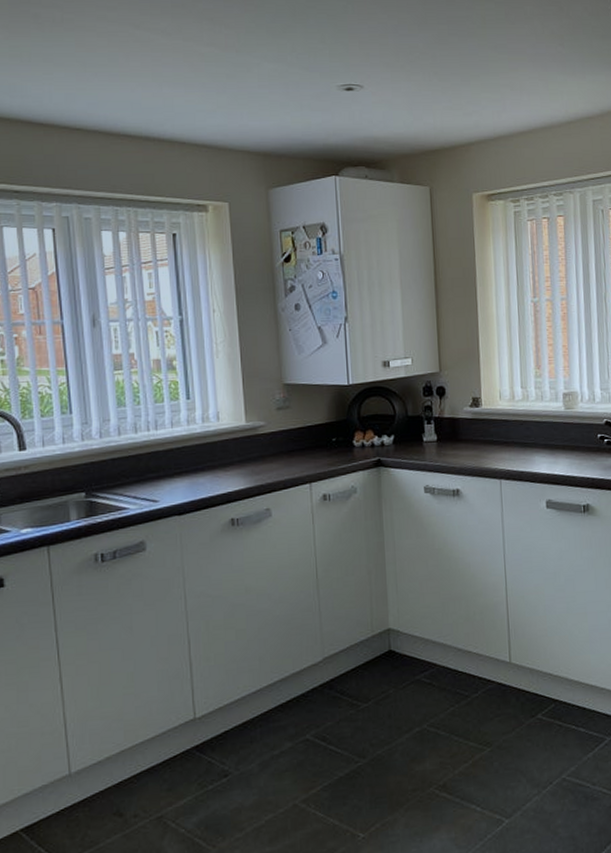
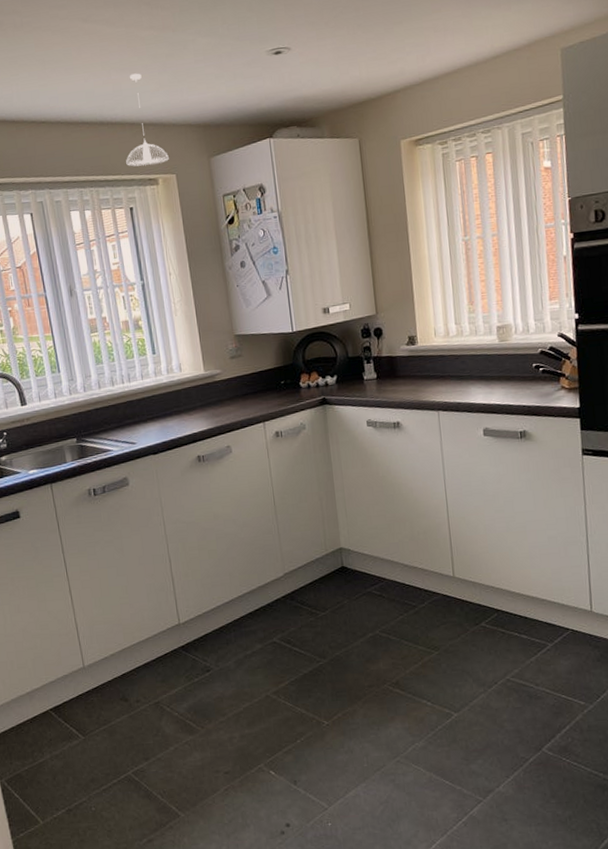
pendant light: none [172,90,222,190] -> present [126,73,169,167]

